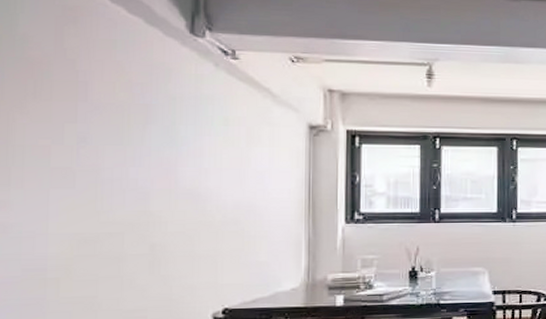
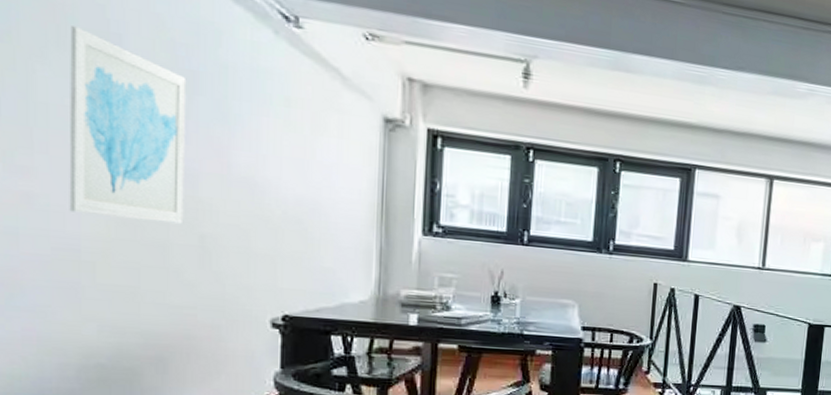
wall art: none [39,80,141,237] -> present [69,26,187,224]

